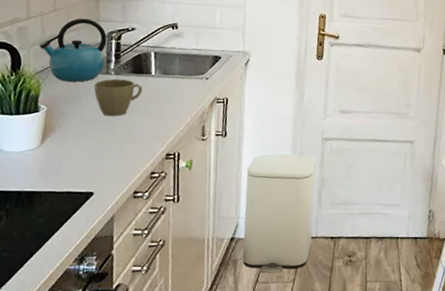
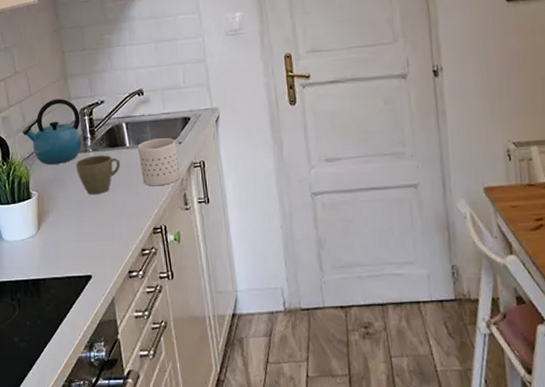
mug: none [163,71,203,116] -> present [138,138,180,186]
pedal bin: present [242,153,317,273] -> none [236,213,320,352]

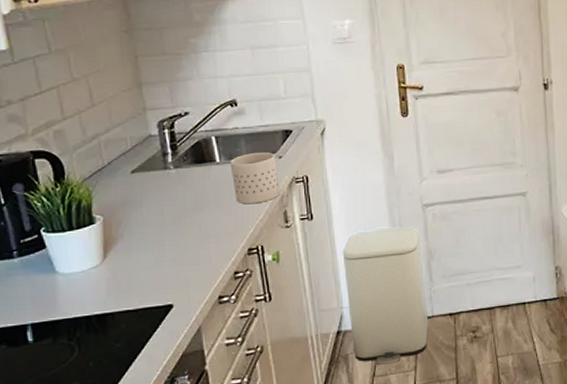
kettle: present [22,98,82,165] -> none [82,109,160,185]
cup: present [75,155,120,194] -> none [152,172,208,216]
pedal bin: none [236,213,320,352] -> present [342,226,429,365]

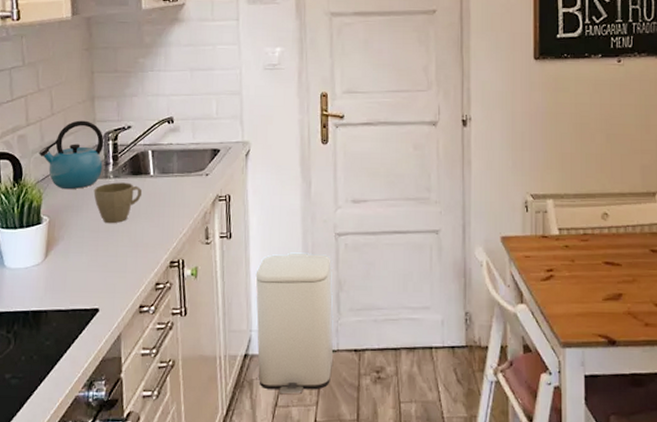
kettle: none [82,109,160,185] -> present [39,120,104,190]
cup: none [152,172,208,216] -> present [93,182,142,223]
mug: present [230,152,280,205] -> none [162,169,204,218]

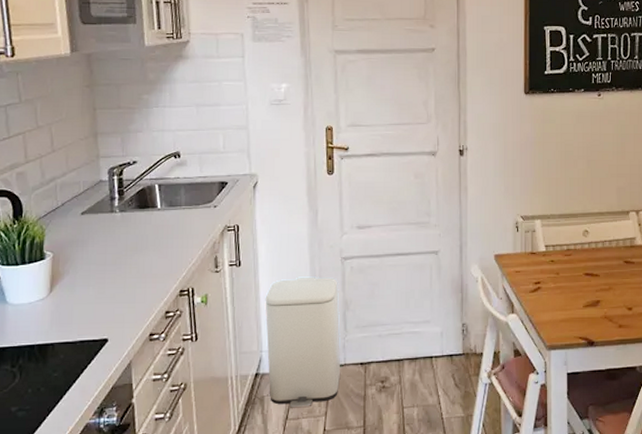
kettle: present [39,120,104,190] -> none [40,156,109,225]
cup: present [93,182,142,223] -> none [99,216,149,256]

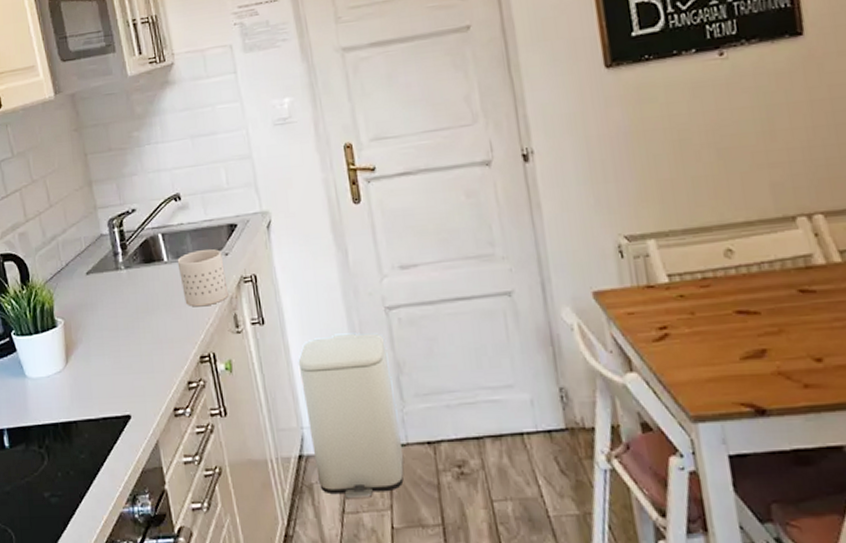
mug: none [169,202,213,249] -> present [177,249,229,307]

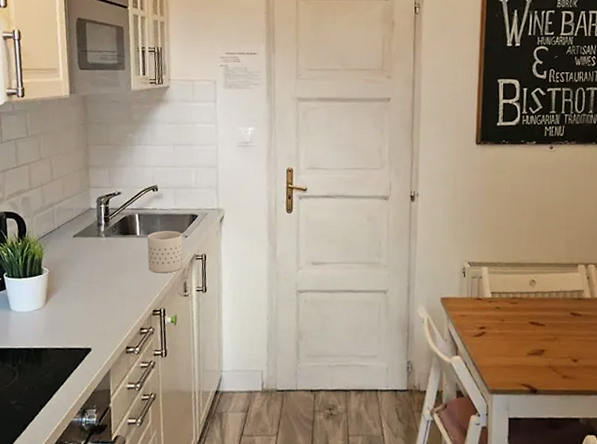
pedal bin: present [298,333,404,499] -> none [226,306,293,427]

